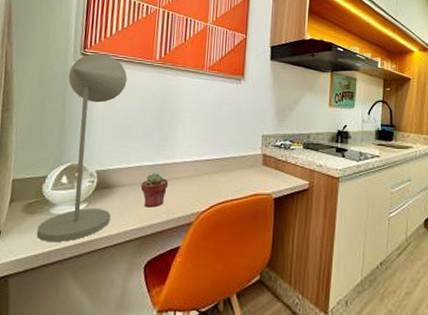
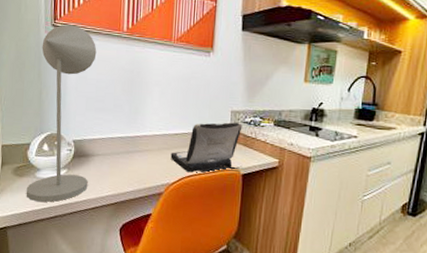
potted succulent: present [140,173,169,208] -> none [114,144,140,177]
laptop: none [201,146,274,199] -> present [170,122,243,173]

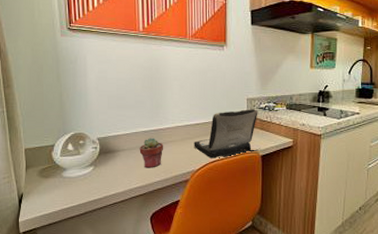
desk lamp: present [26,24,97,202] -> none [53,27,116,201]
potted succulent: none [114,144,140,177] -> present [139,138,164,168]

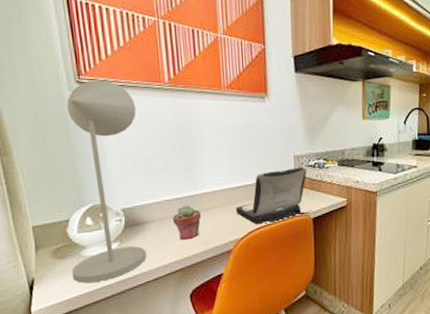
desk lamp: none [53,27,116,201] -> present [66,80,147,284]

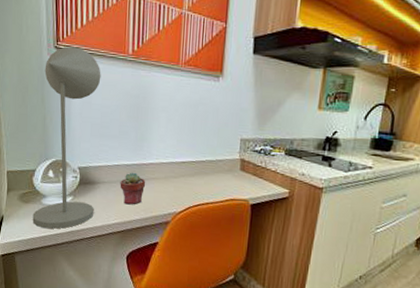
laptop: present [235,167,312,225] -> none [177,150,252,202]

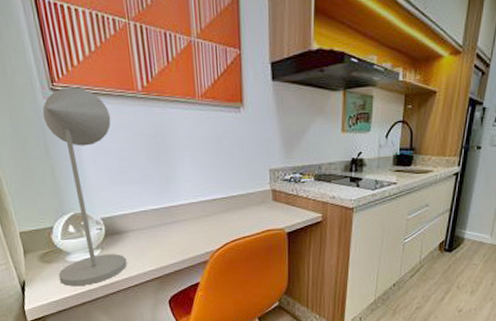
potted succulent: present [120,172,146,205] -> none [150,216,178,250]

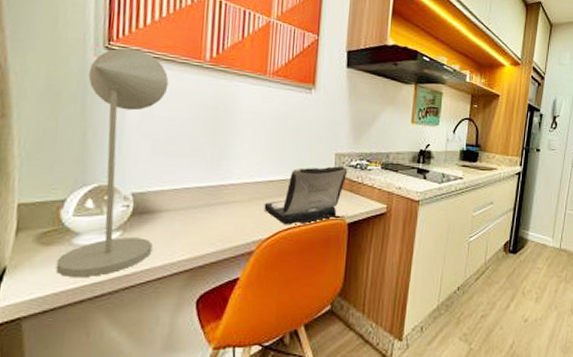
laptop: none [211,181,287,237] -> present [264,166,348,225]

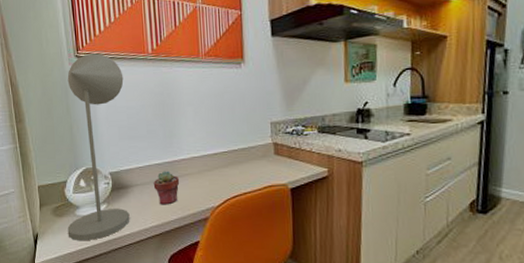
potted succulent: none [189,195,225,236] -> present [153,171,180,205]
laptop: present [264,166,348,225] -> none [212,134,290,193]

